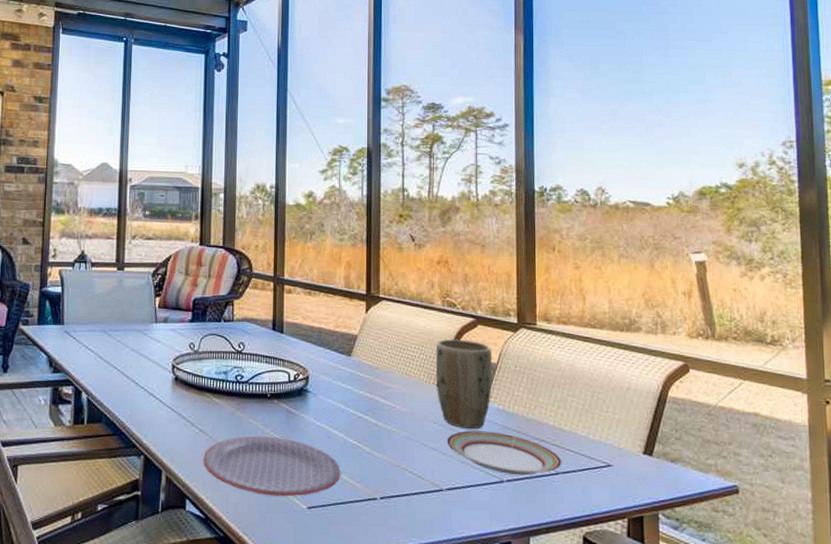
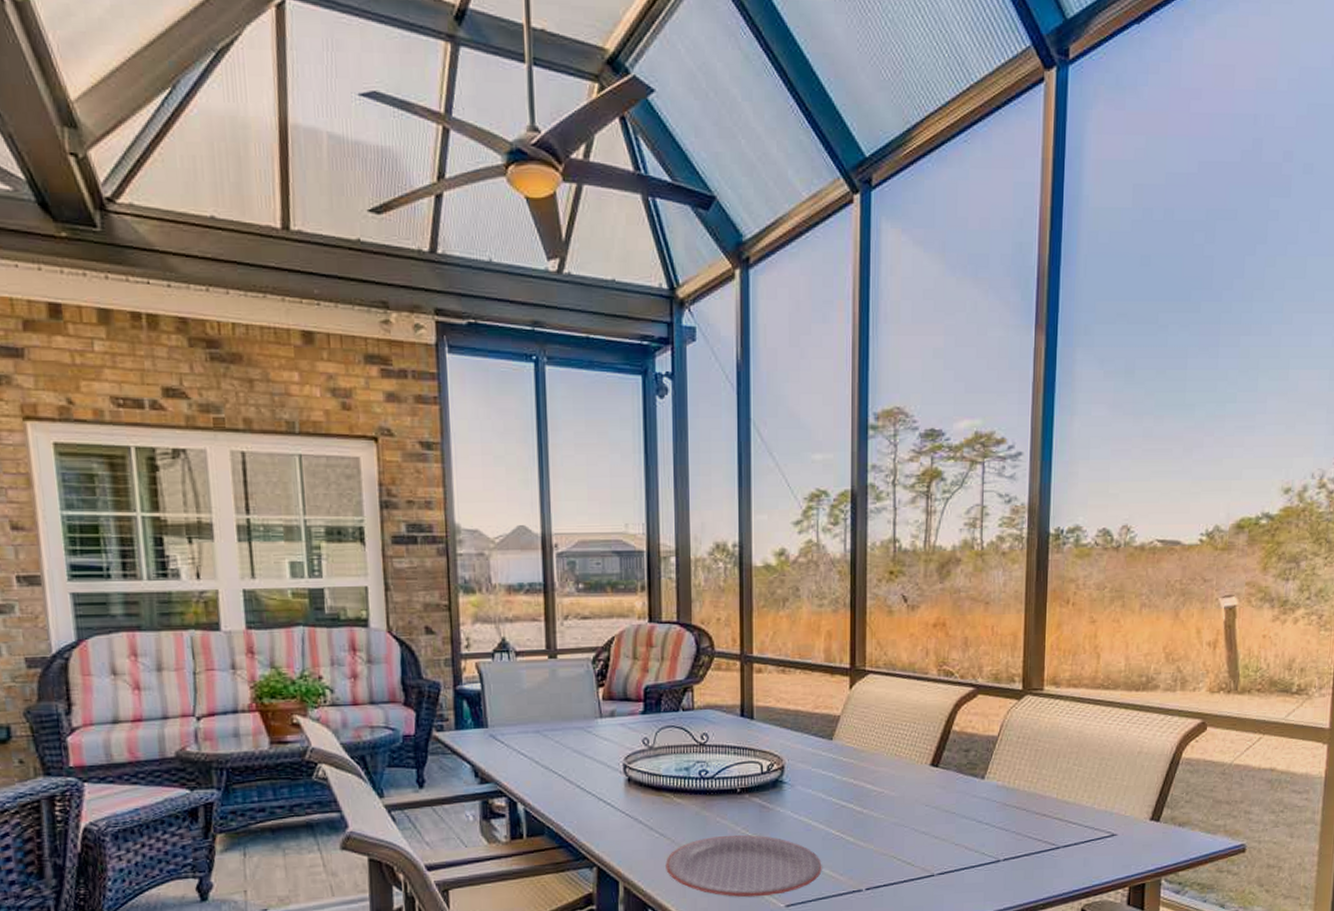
plant pot: present [435,339,493,429] -> none [929,712,993,809]
plate: present [446,431,562,476] -> none [939,810,1064,853]

